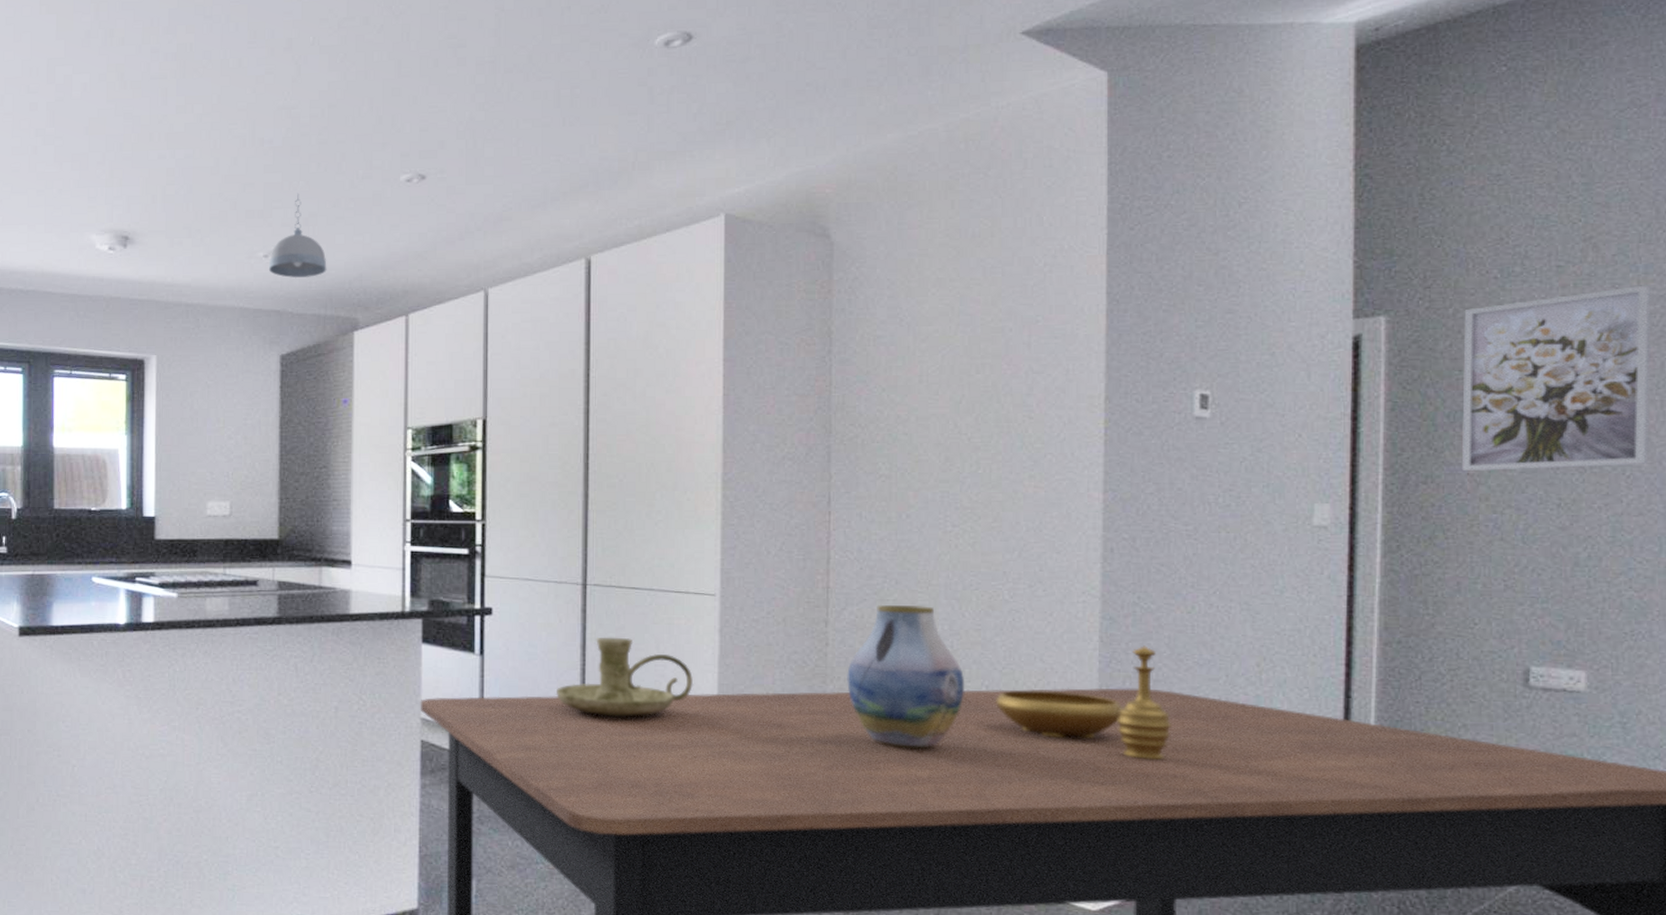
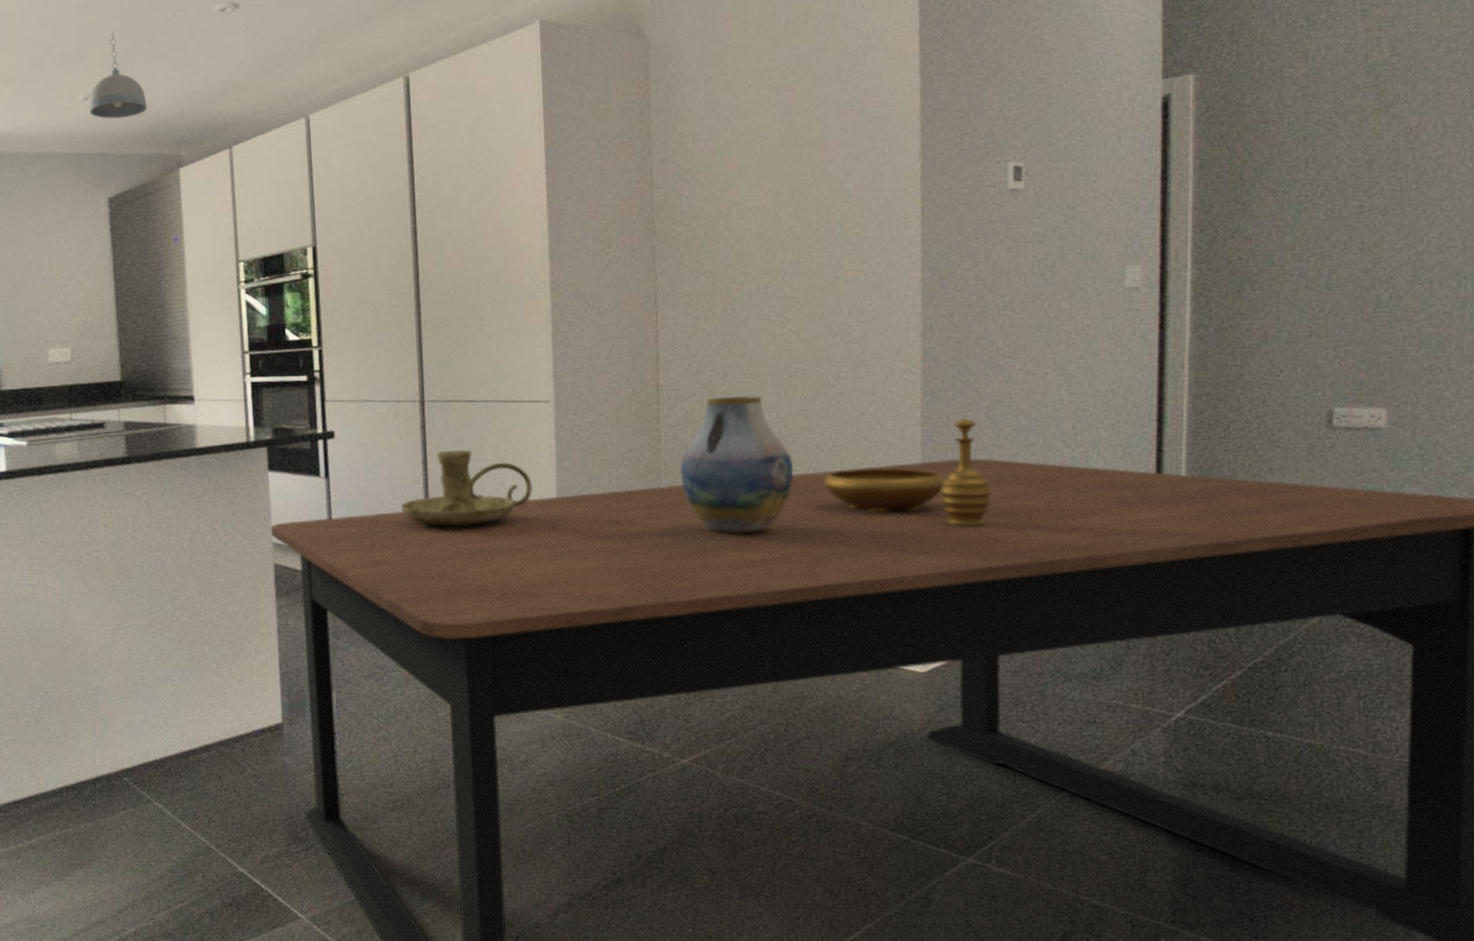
wall art: present [1461,285,1651,472] -> none [1268,22,1453,223]

